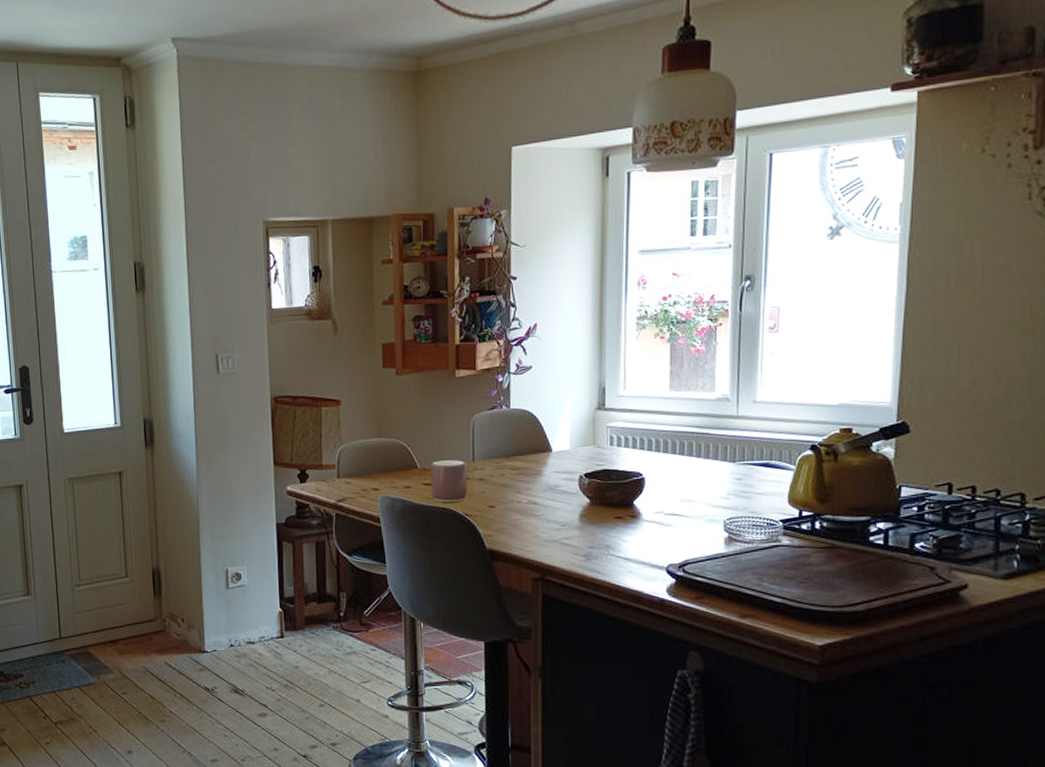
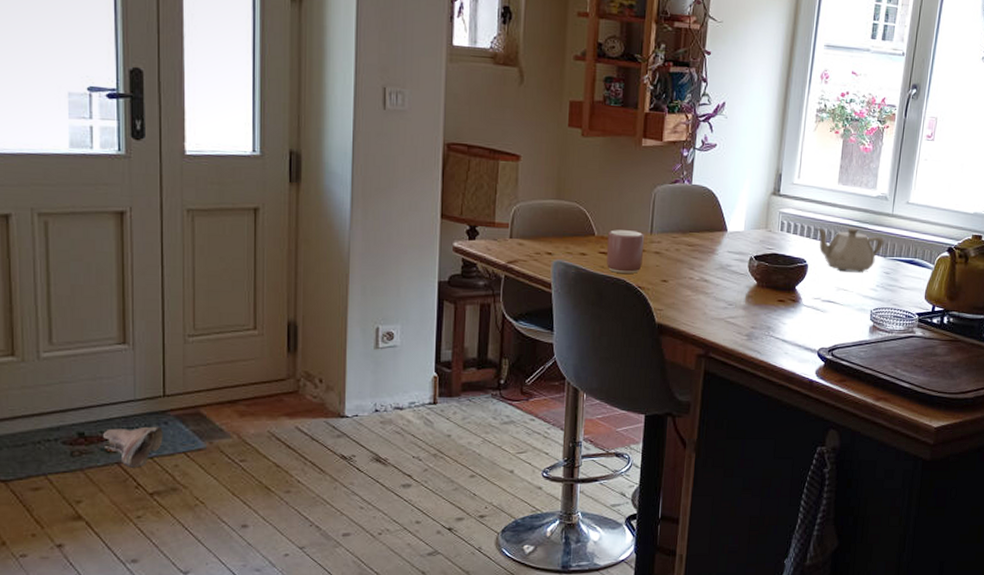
boot: none [17,665,62,701] -> present [103,426,163,468]
teapot: none [650,434,731,481] -> present [816,227,884,272]

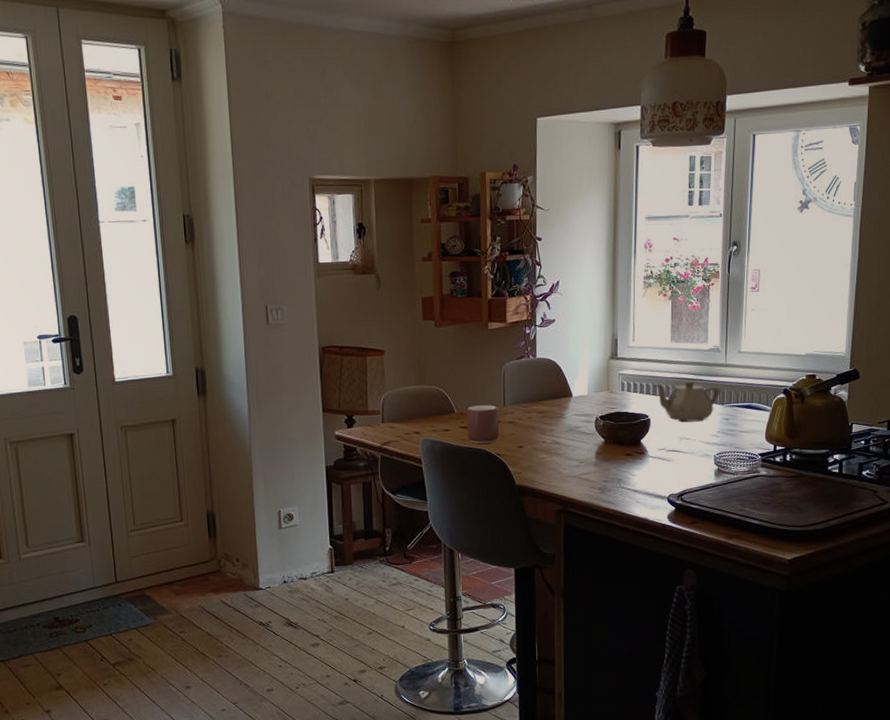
boot: present [103,426,163,468] -> none [73,608,119,644]

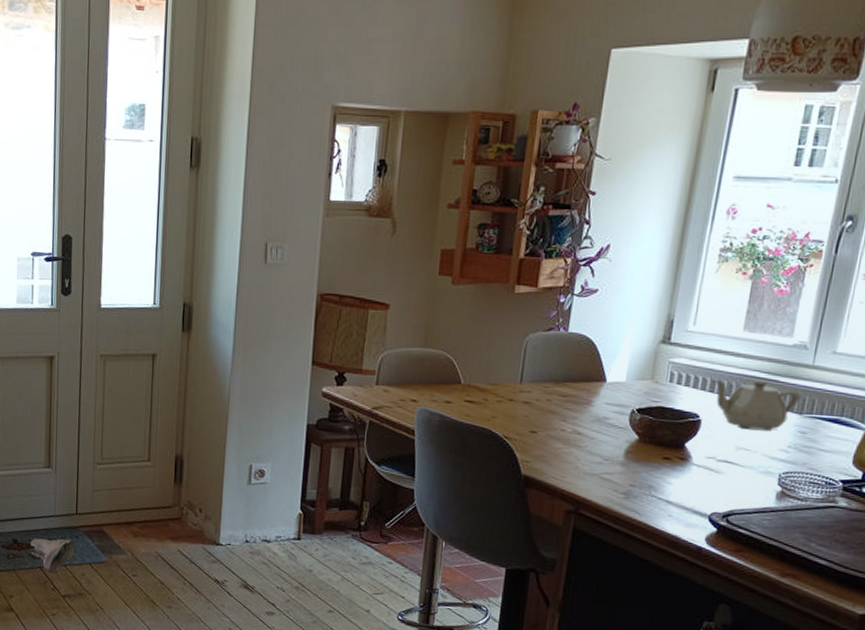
boot: none [73,608,119,644] -> present [31,538,75,573]
mug: present [465,405,500,444] -> none [471,378,514,424]

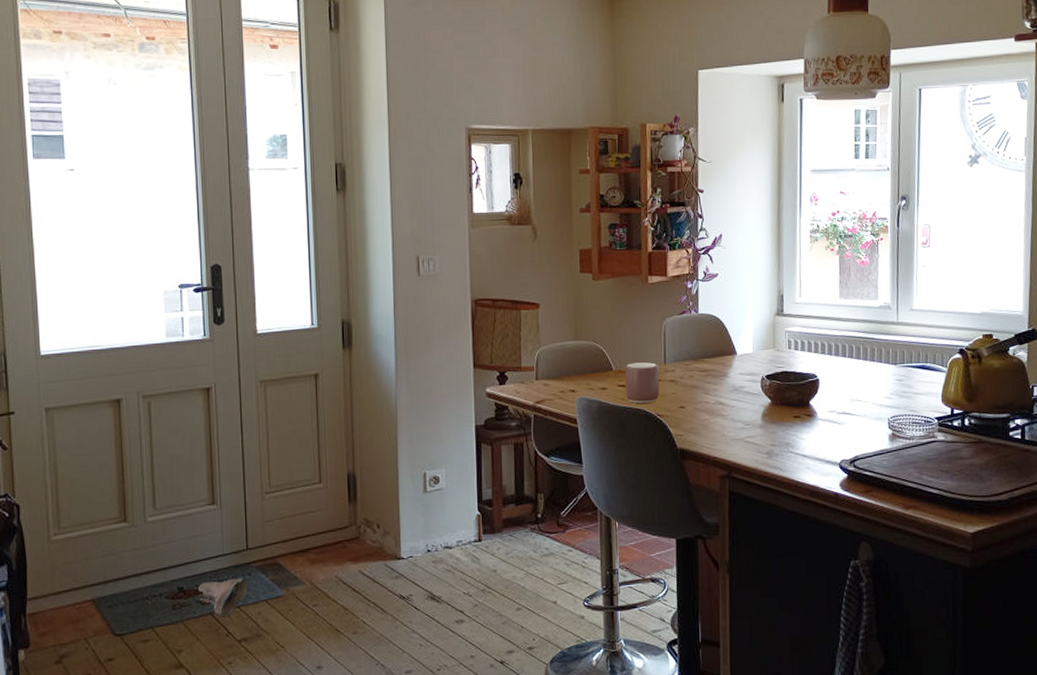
mug: none [471,378,514,424] -> present [624,362,660,404]
teapot: present [713,379,801,430] -> none [823,339,893,382]

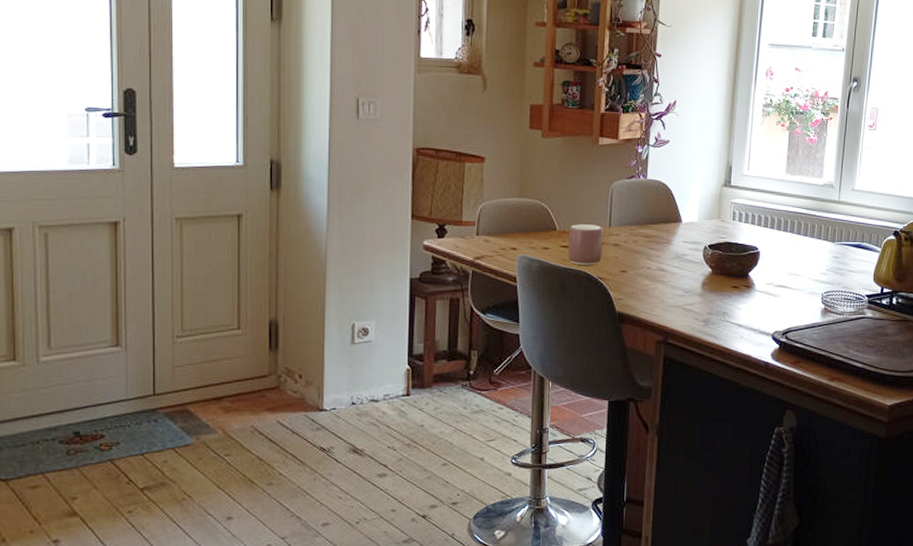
boot: present [198,578,248,617] -> none [97,424,153,465]

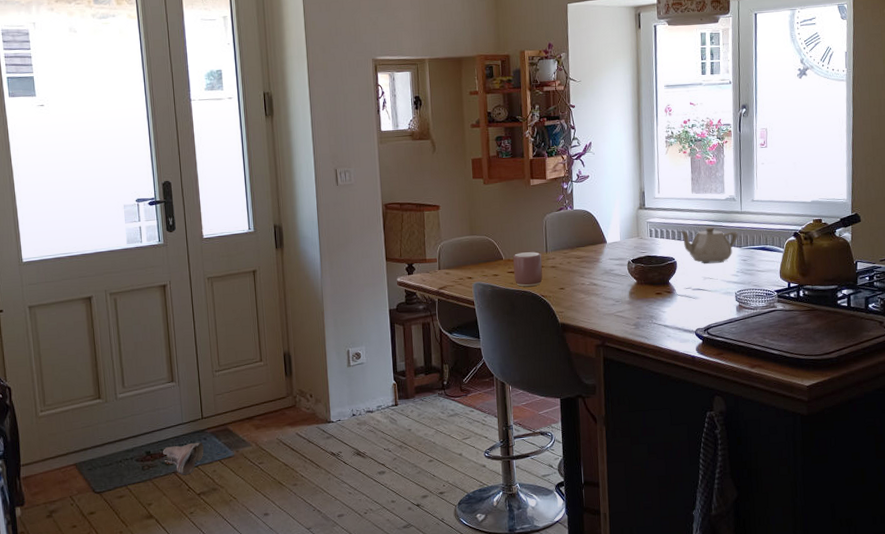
boot: none [97,424,153,465] -> present [163,442,204,475]
teapot: none [766,215,832,257] -> present [679,227,738,263]

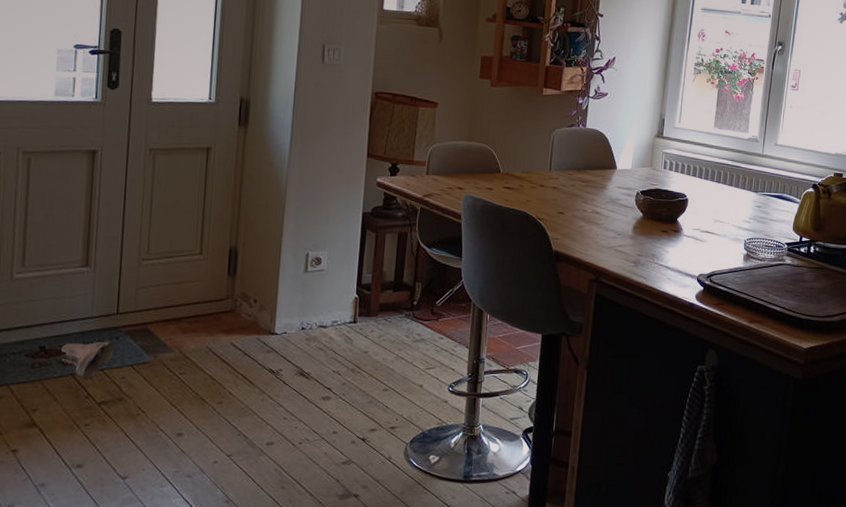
mug: present [512,251,543,287] -> none [510,167,545,207]
teapot: present [679,227,738,263] -> none [695,165,756,206]

